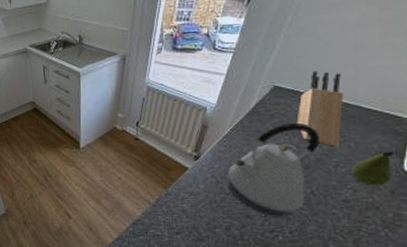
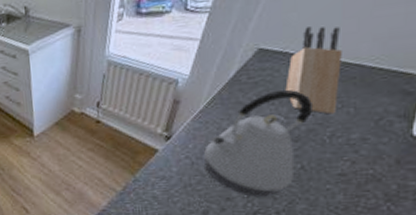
fruit: present [352,151,393,186] -> none [350,115,400,156]

